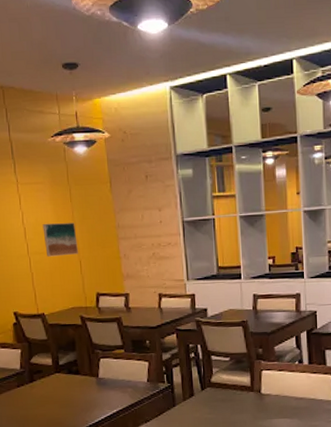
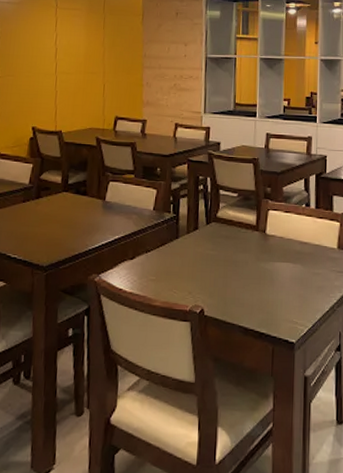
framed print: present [42,223,78,257] -> none [73,47,105,78]

